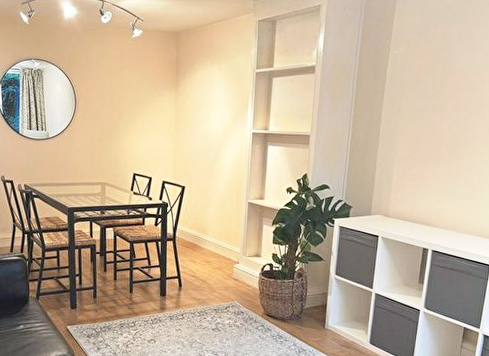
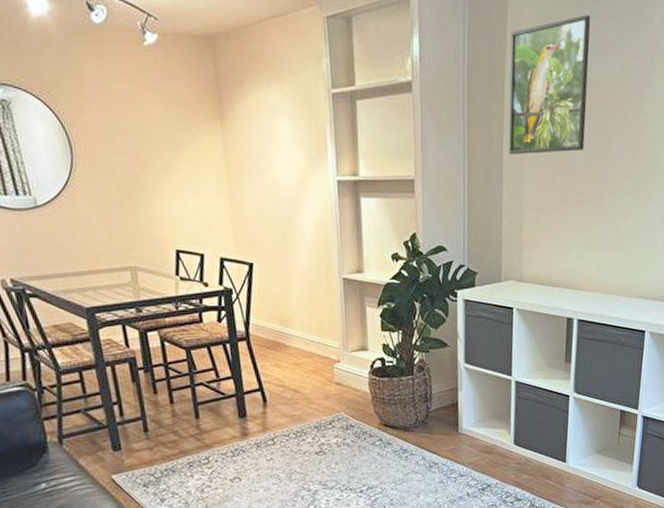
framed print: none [386,22,460,121] -> present [509,15,590,155]

